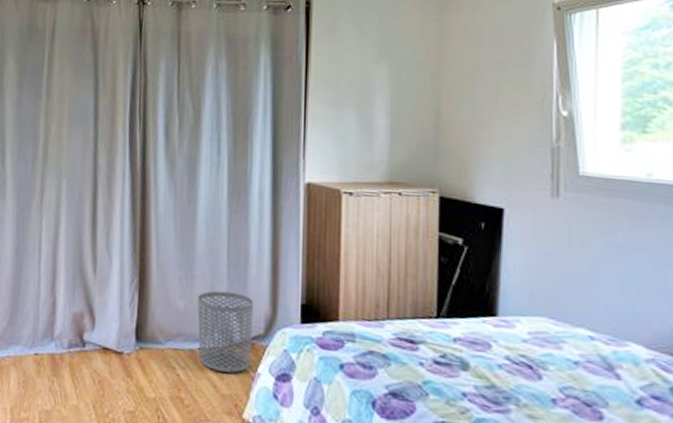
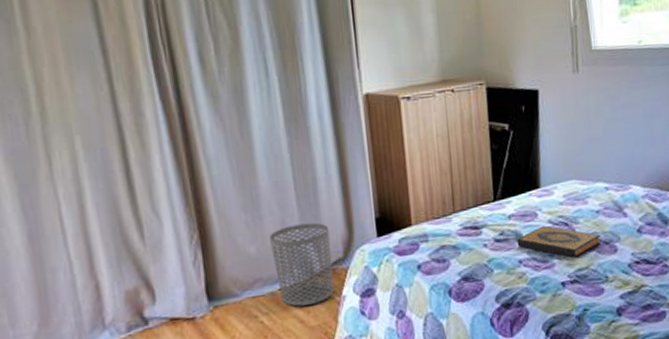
hardback book: none [462,360,580,411] -> present [517,225,601,258]

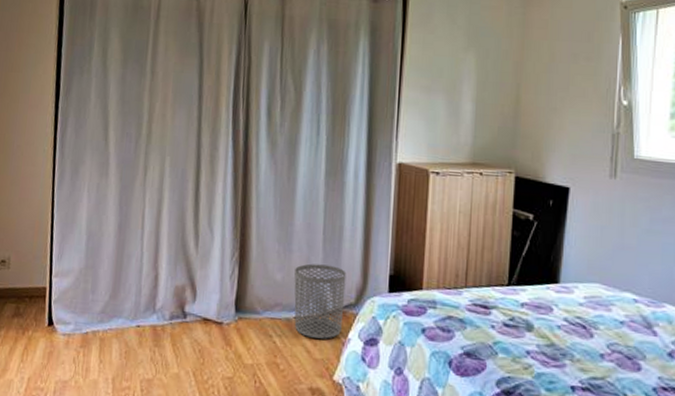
hardback book: present [517,225,601,258] -> none [527,322,623,365]

